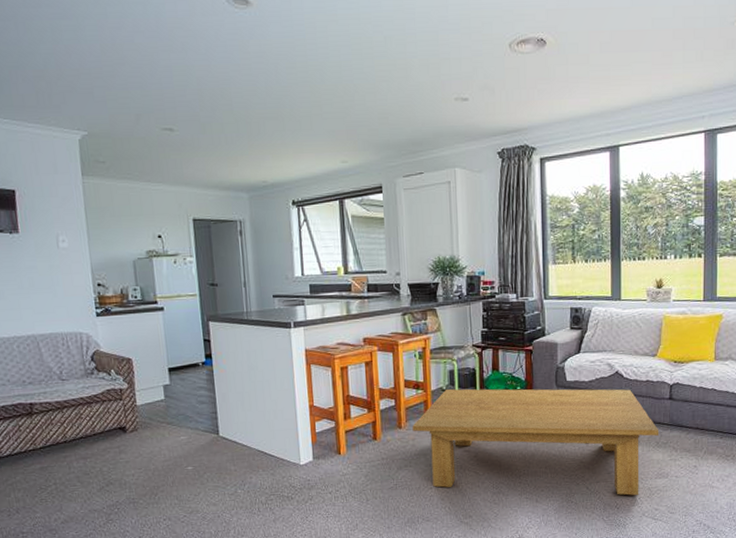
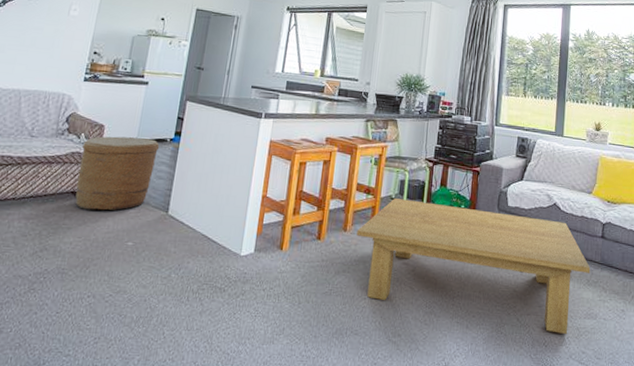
basket: none [116,365,194,443] -> present [75,136,160,211]

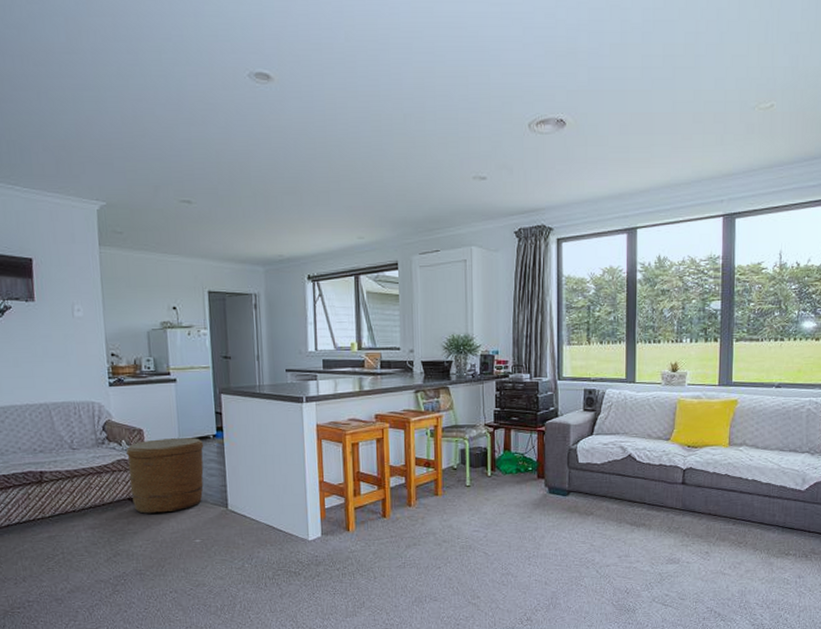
coffee table: present [356,197,591,334] -> none [422,467,671,580]

